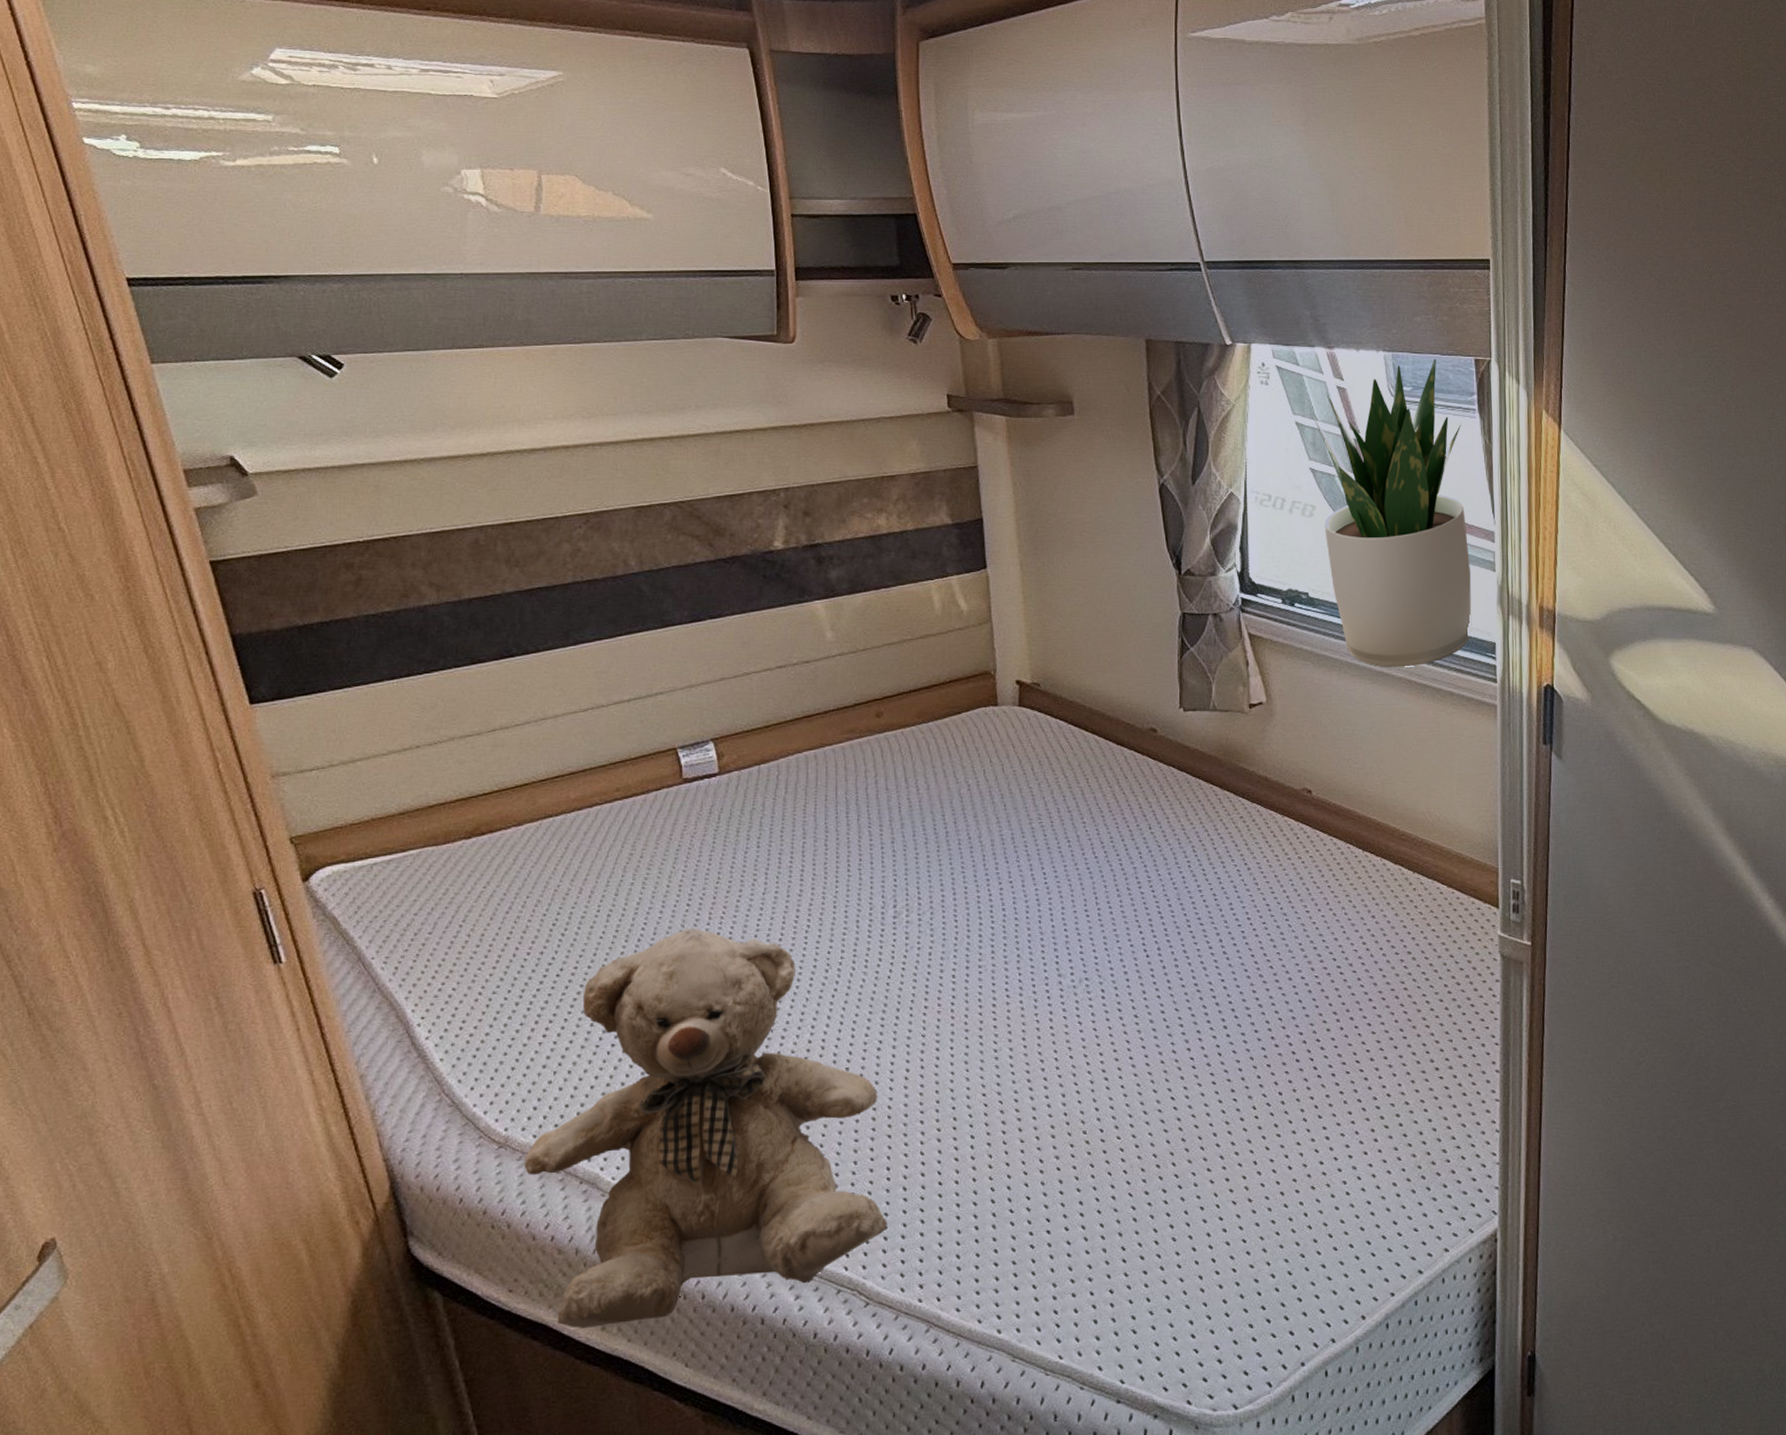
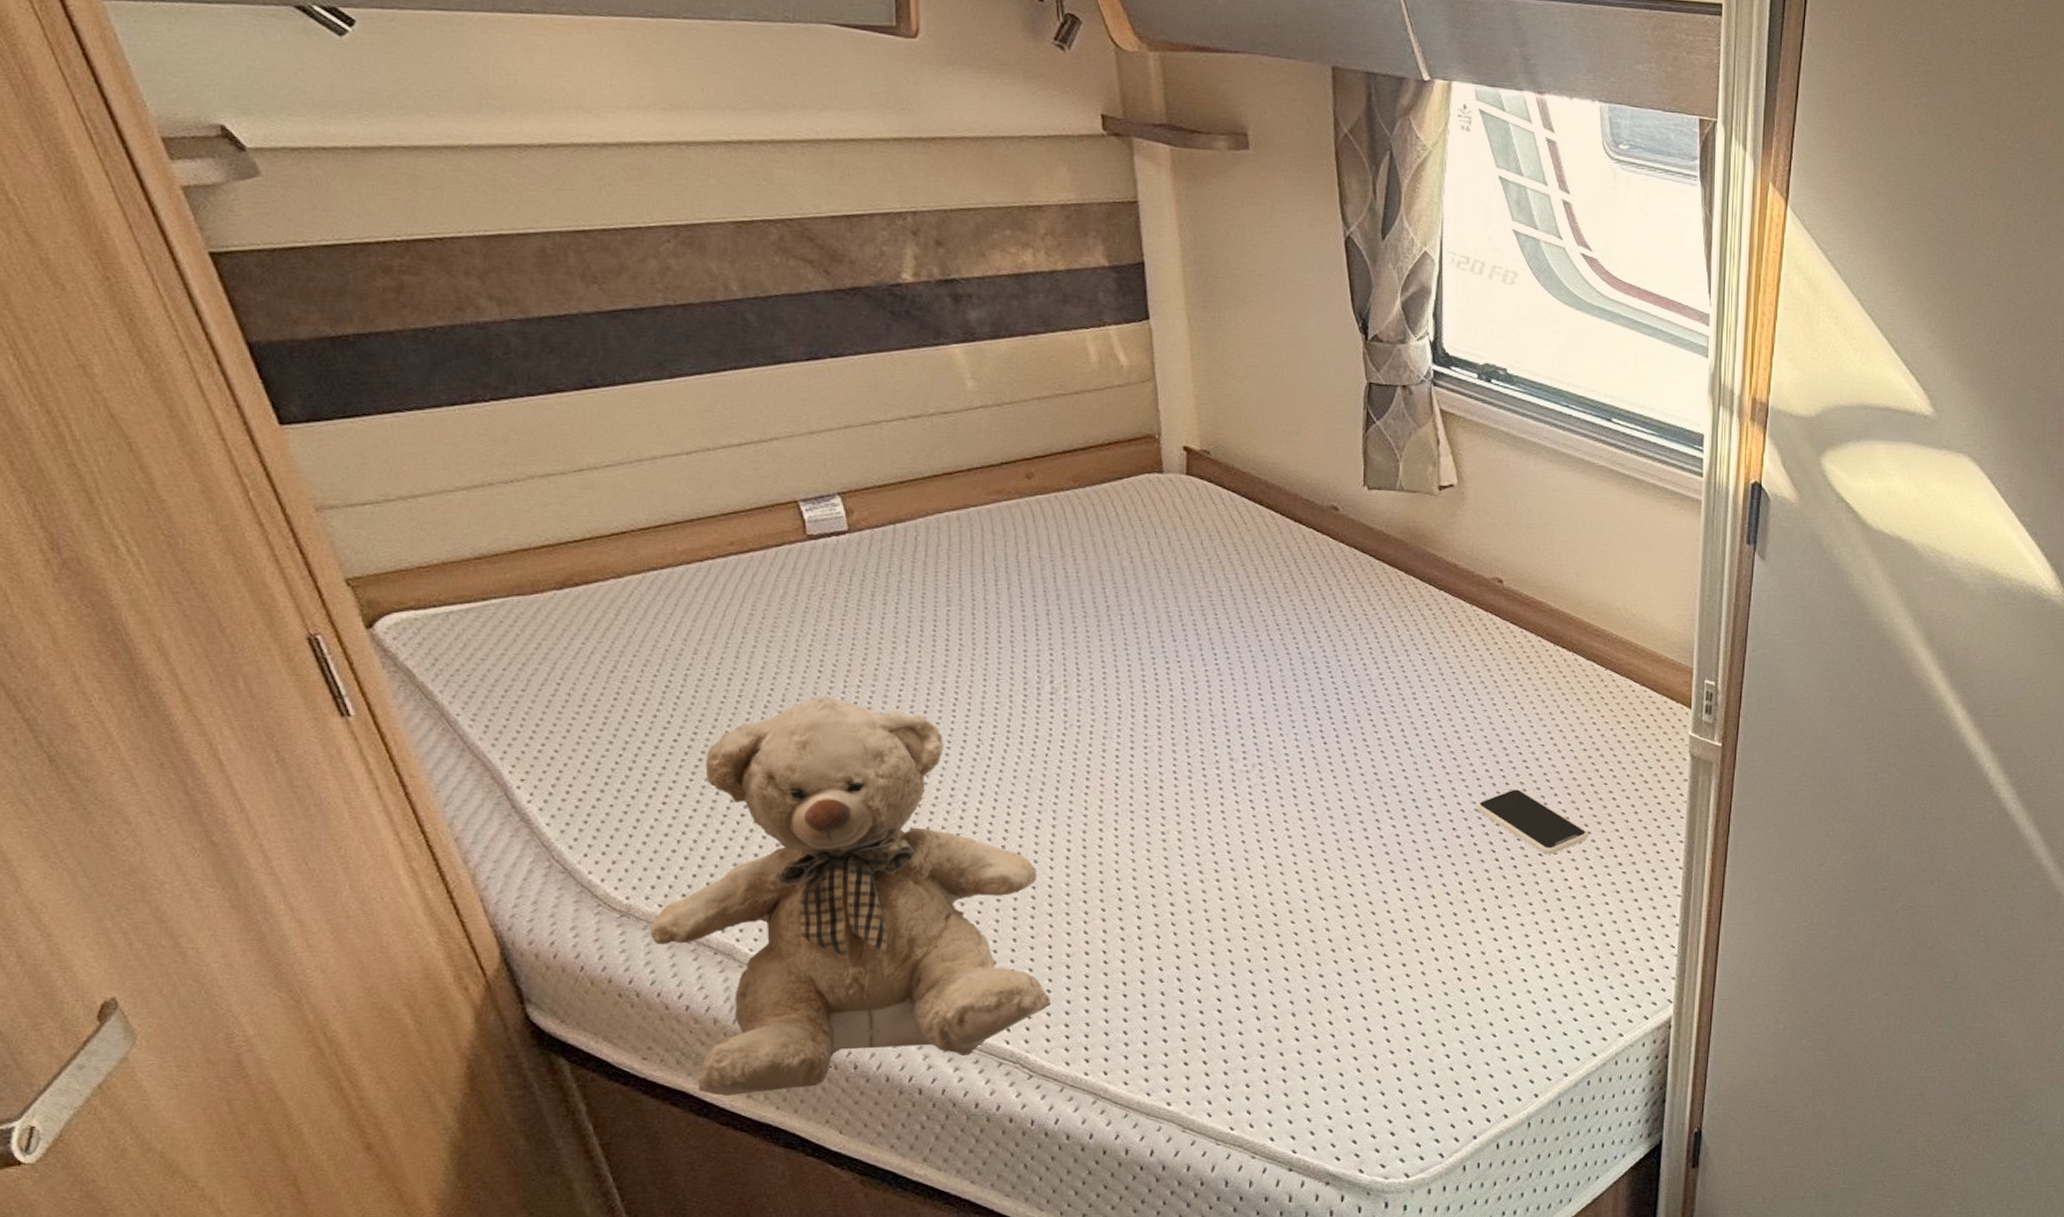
smartphone: none [1293,995,1404,1062] -> present [1476,789,1588,855]
planter: present [1313,359,1472,668] -> none [1519,115,1682,455]

